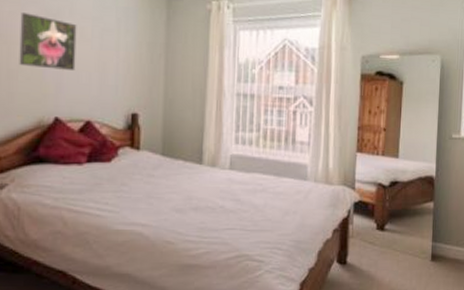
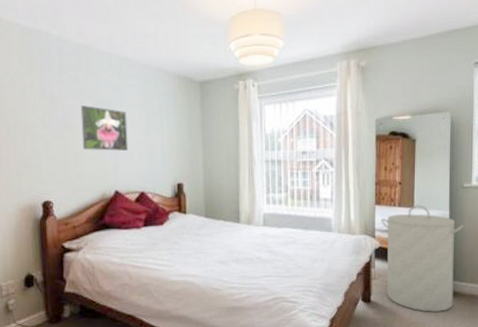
laundry hamper: none [362,155,451,278] -> present [381,205,464,312]

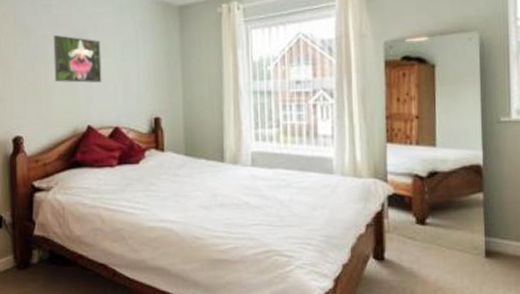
laundry hamper: present [381,205,464,312] -> none [394,143,503,276]

